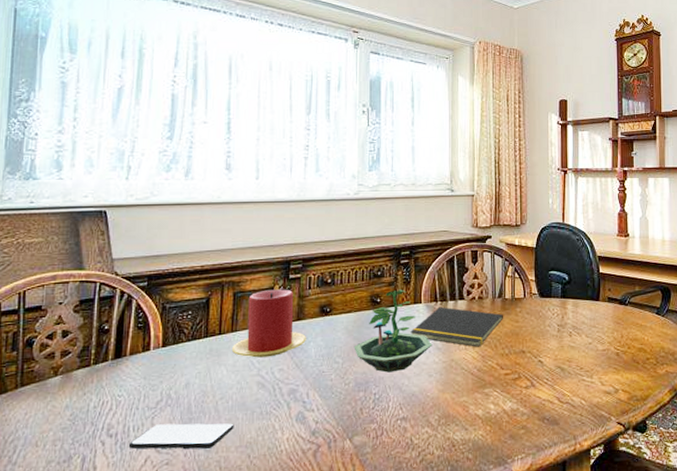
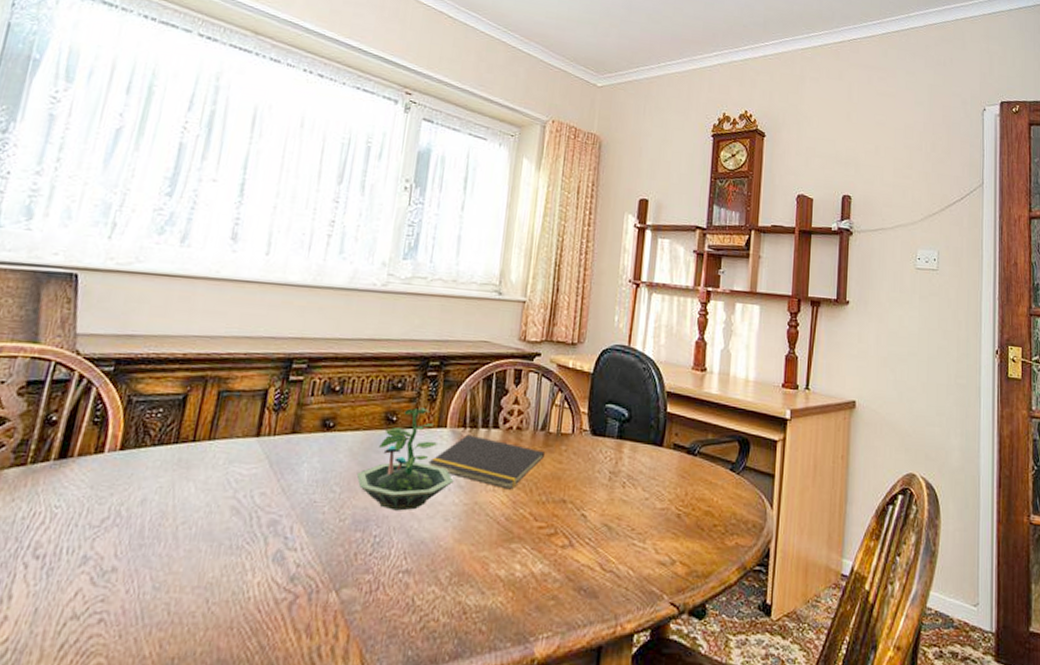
smartphone: present [128,423,234,450] -> none [56,548,195,586]
candle: present [232,289,306,358] -> none [206,391,300,477]

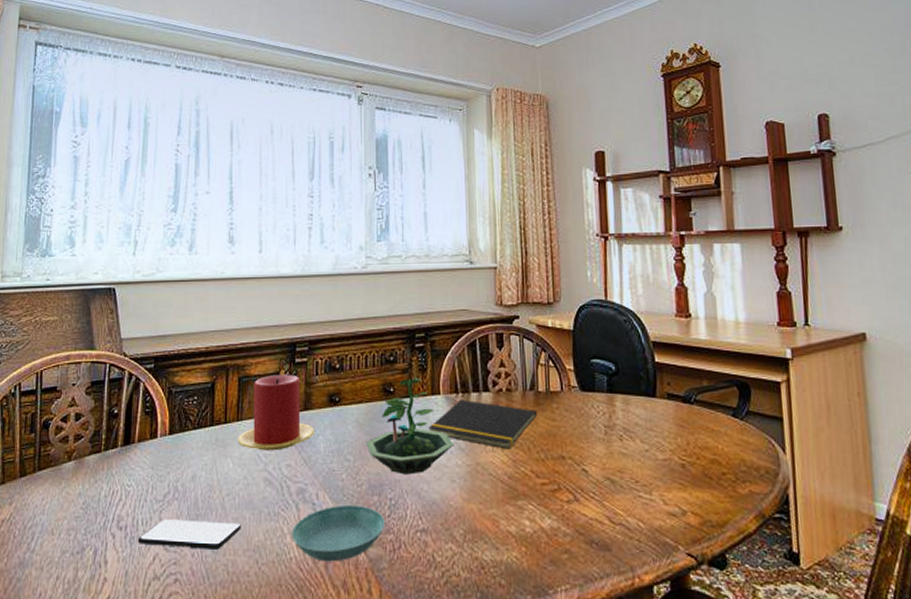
smartphone: none [56,548,195,586] -> present [137,519,241,550]
candle: none [206,391,300,477] -> present [238,374,314,451]
saucer: none [253,540,365,603] -> present [291,504,385,562]

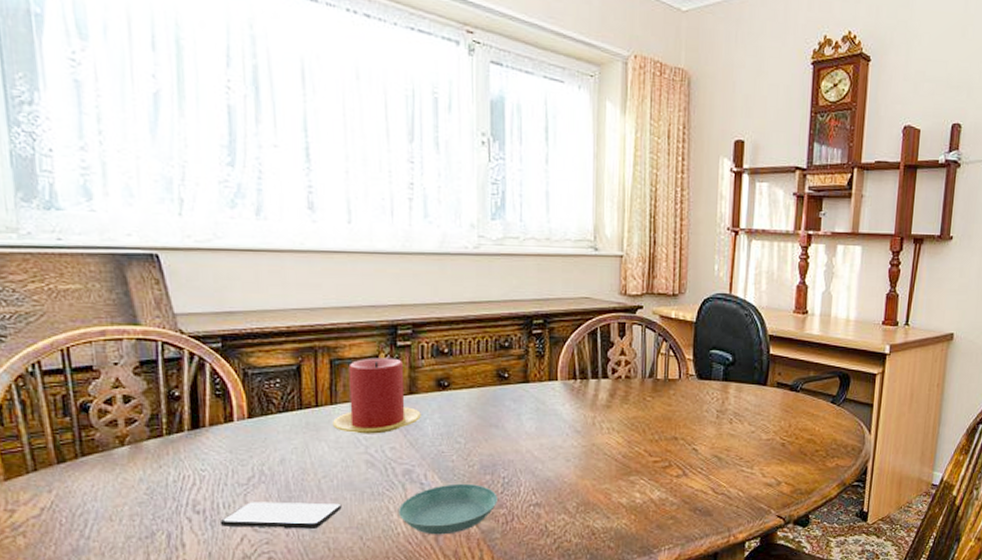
terrarium: present [366,377,454,475] -> none [478,364,570,455]
notepad: present [428,399,538,449] -> none [544,385,655,432]

